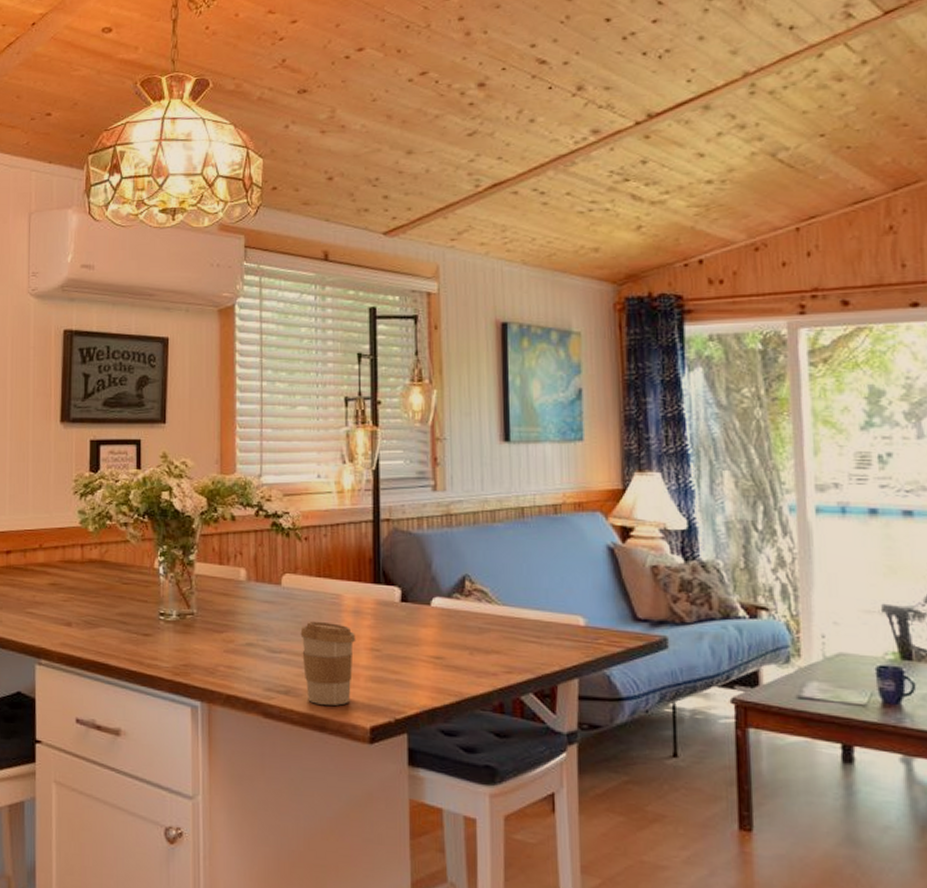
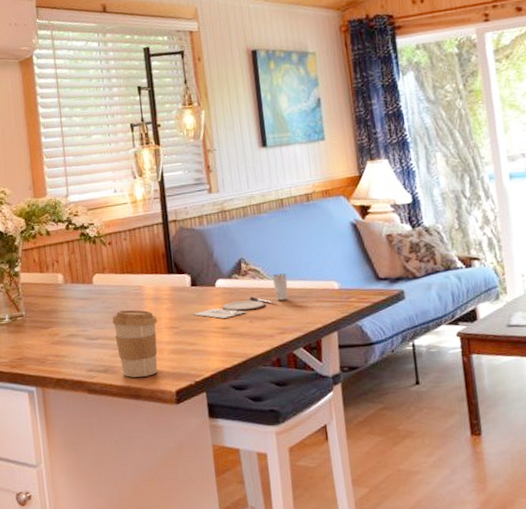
place setting: none [400,599,521,646] -> present [193,273,288,318]

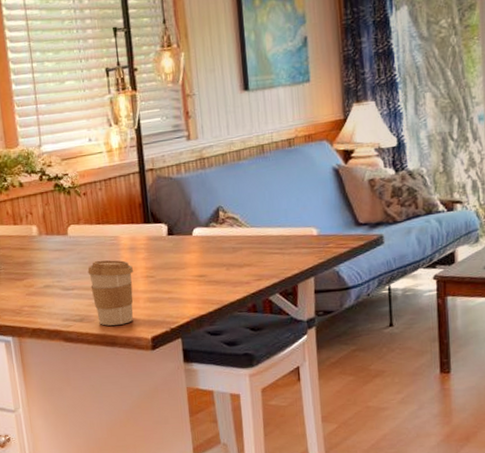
place setting: present [193,273,288,318] -> none [169,221,266,267]

